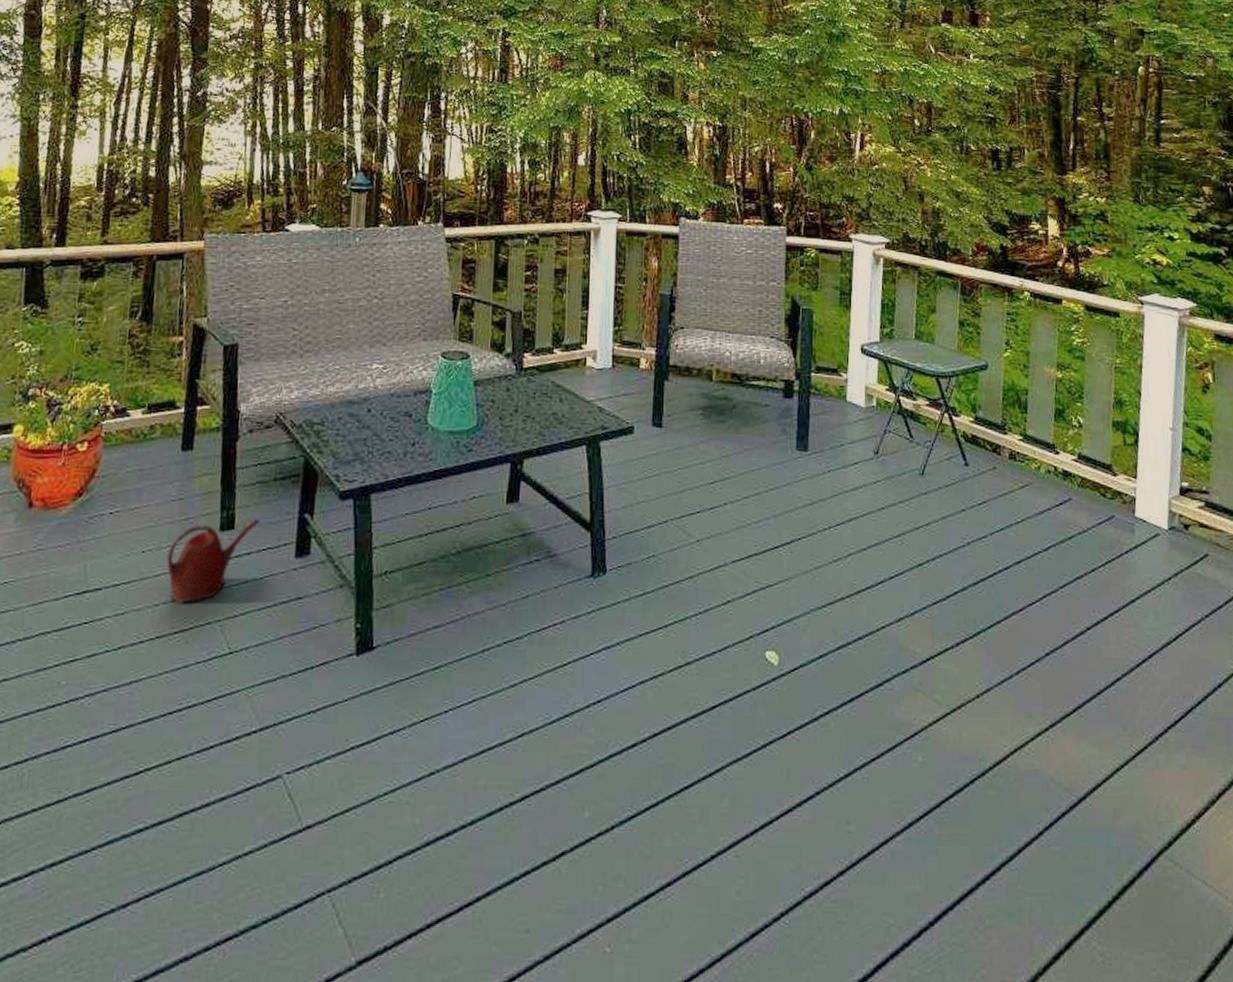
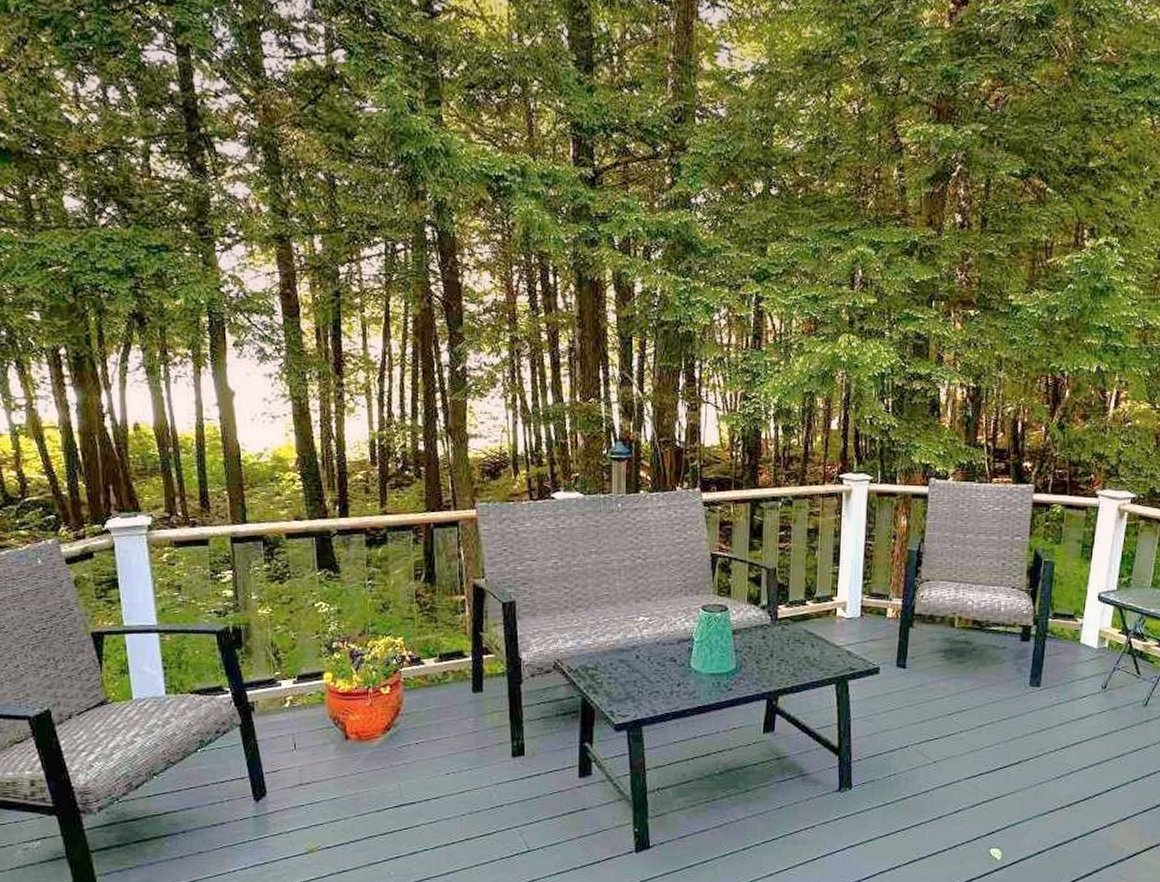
watering can: present [166,519,260,603] -> none [468,747,546,813]

